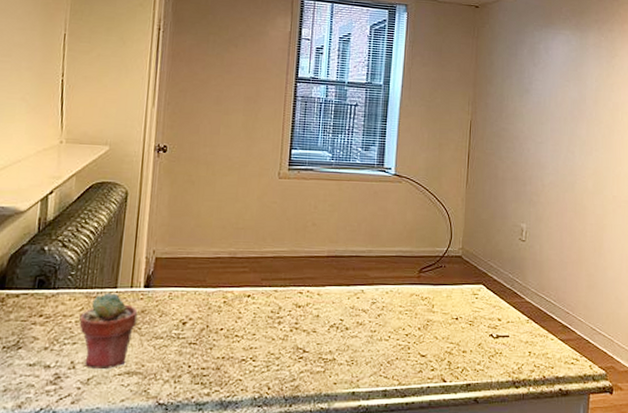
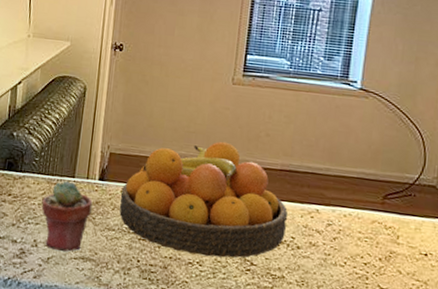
fruit bowl: none [167,234,335,351] -> present [119,141,287,258]

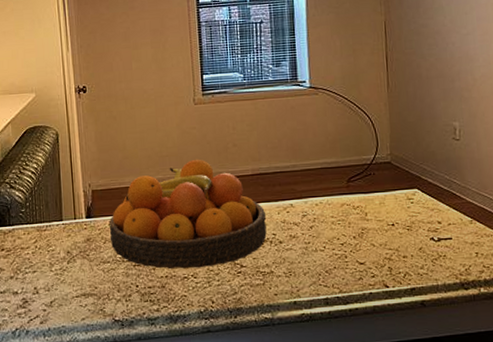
potted succulent: present [41,181,93,252] -> none [35,225,85,293]

